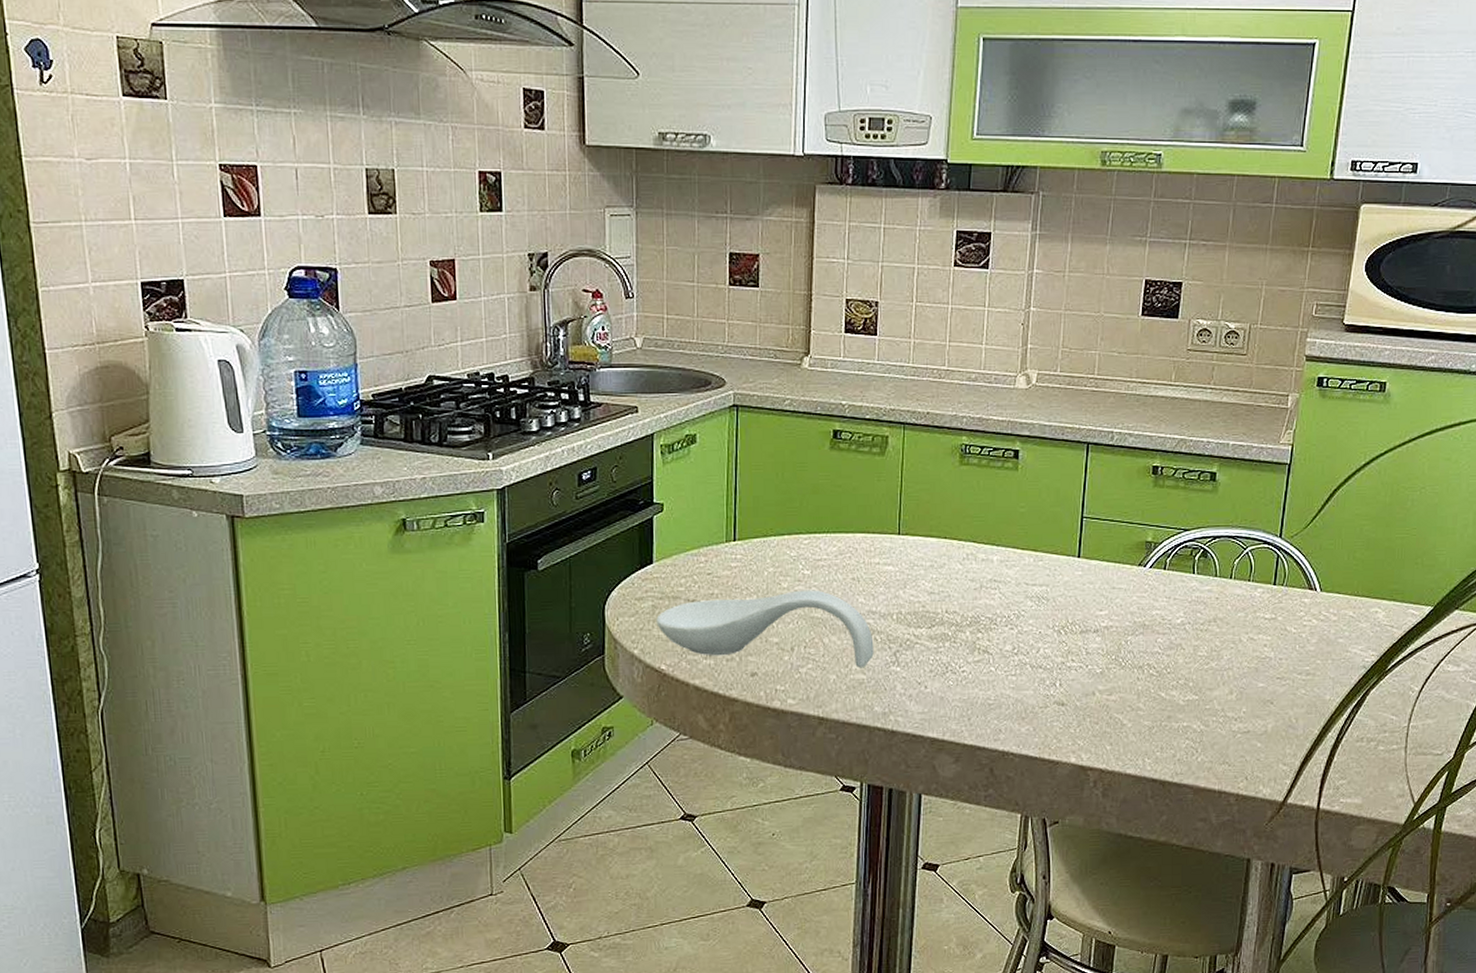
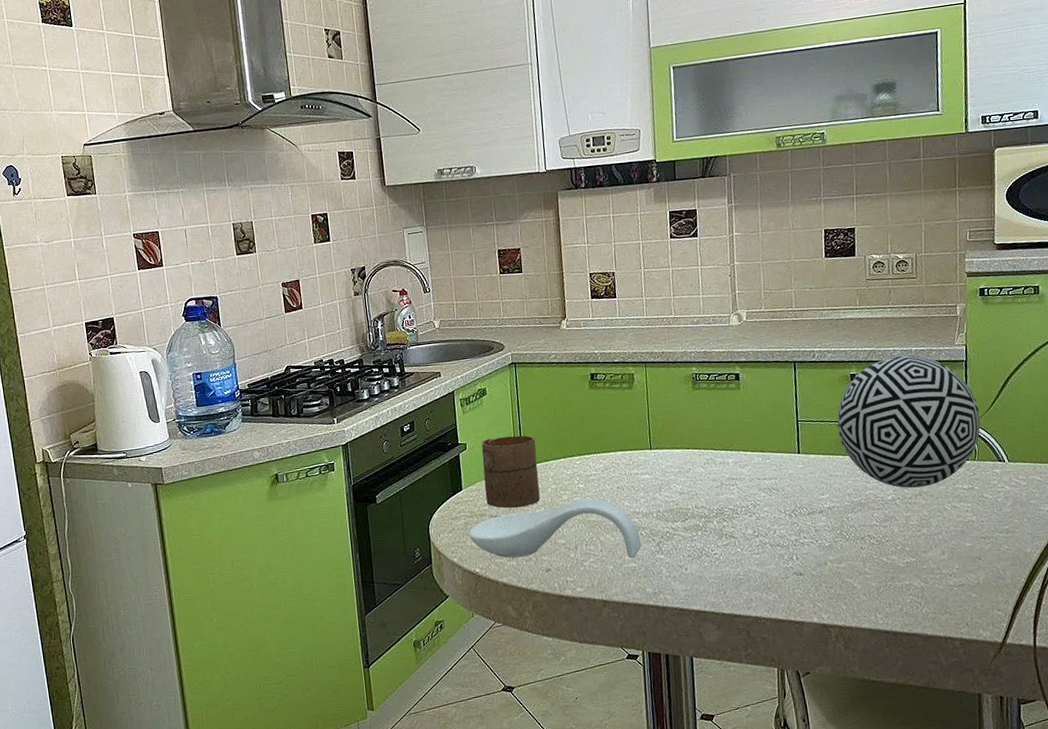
cup: none [682,500,754,592] -> present [481,435,540,509]
decorative ball: none [1129,449,1297,612] -> present [837,355,981,488]

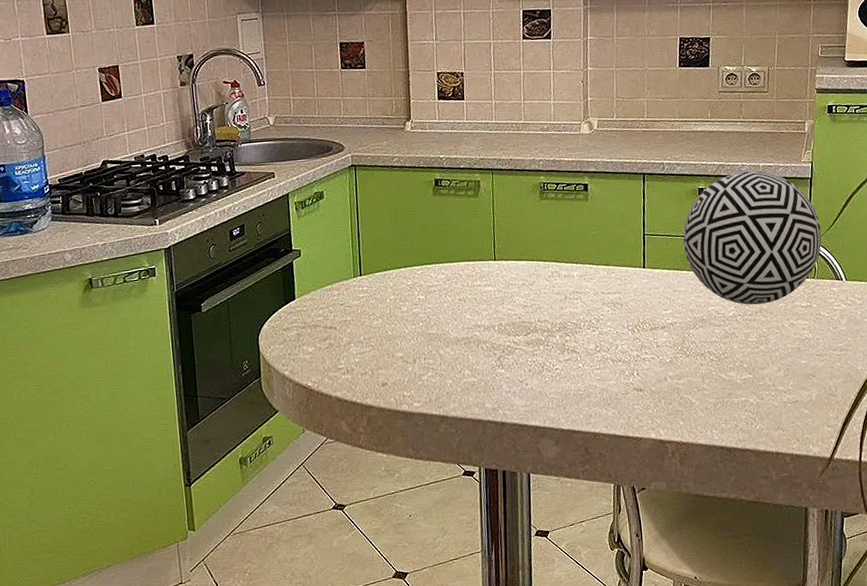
spoon rest: present [469,499,642,559] -> none [301,311,482,373]
cup: present [481,435,540,509] -> none [317,242,378,320]

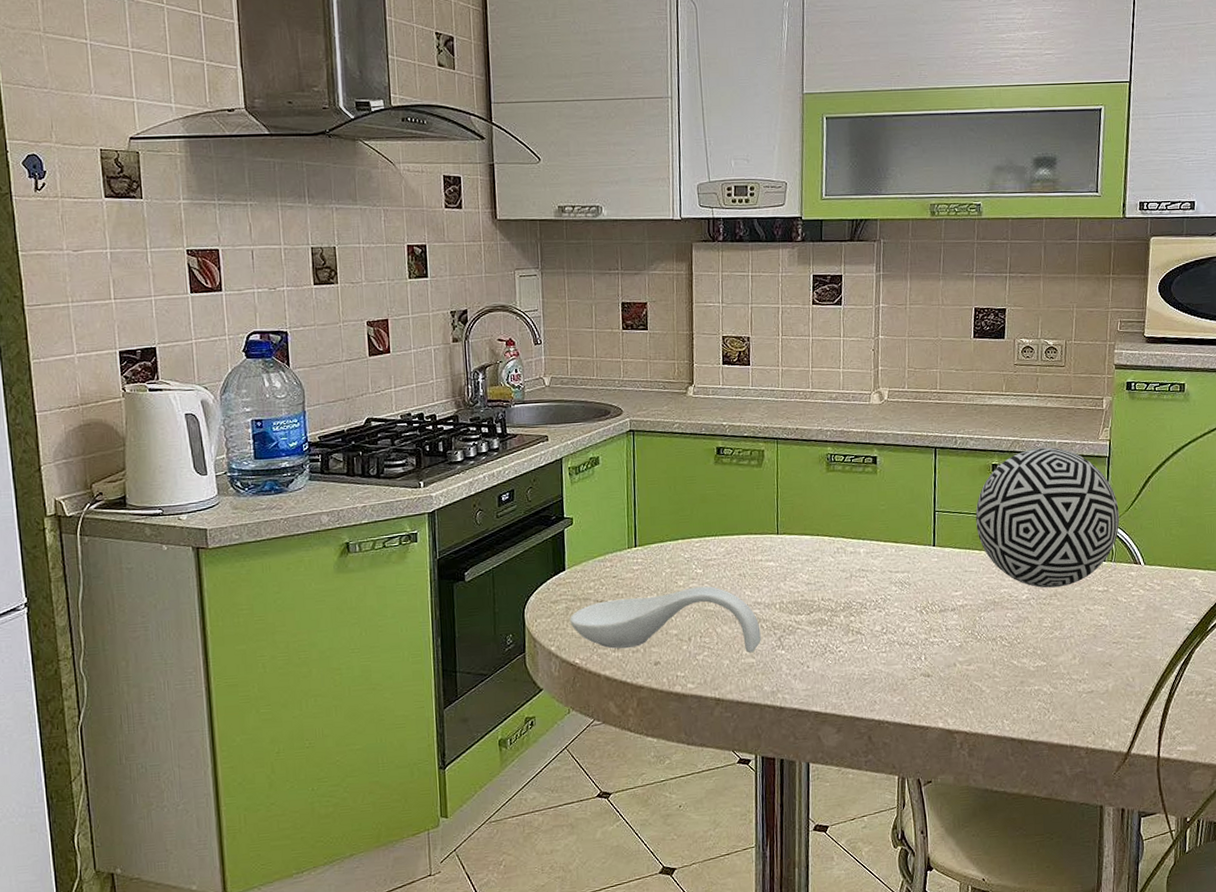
spoon rest: none [301,311,482,373] -> present [570,586,761,653]

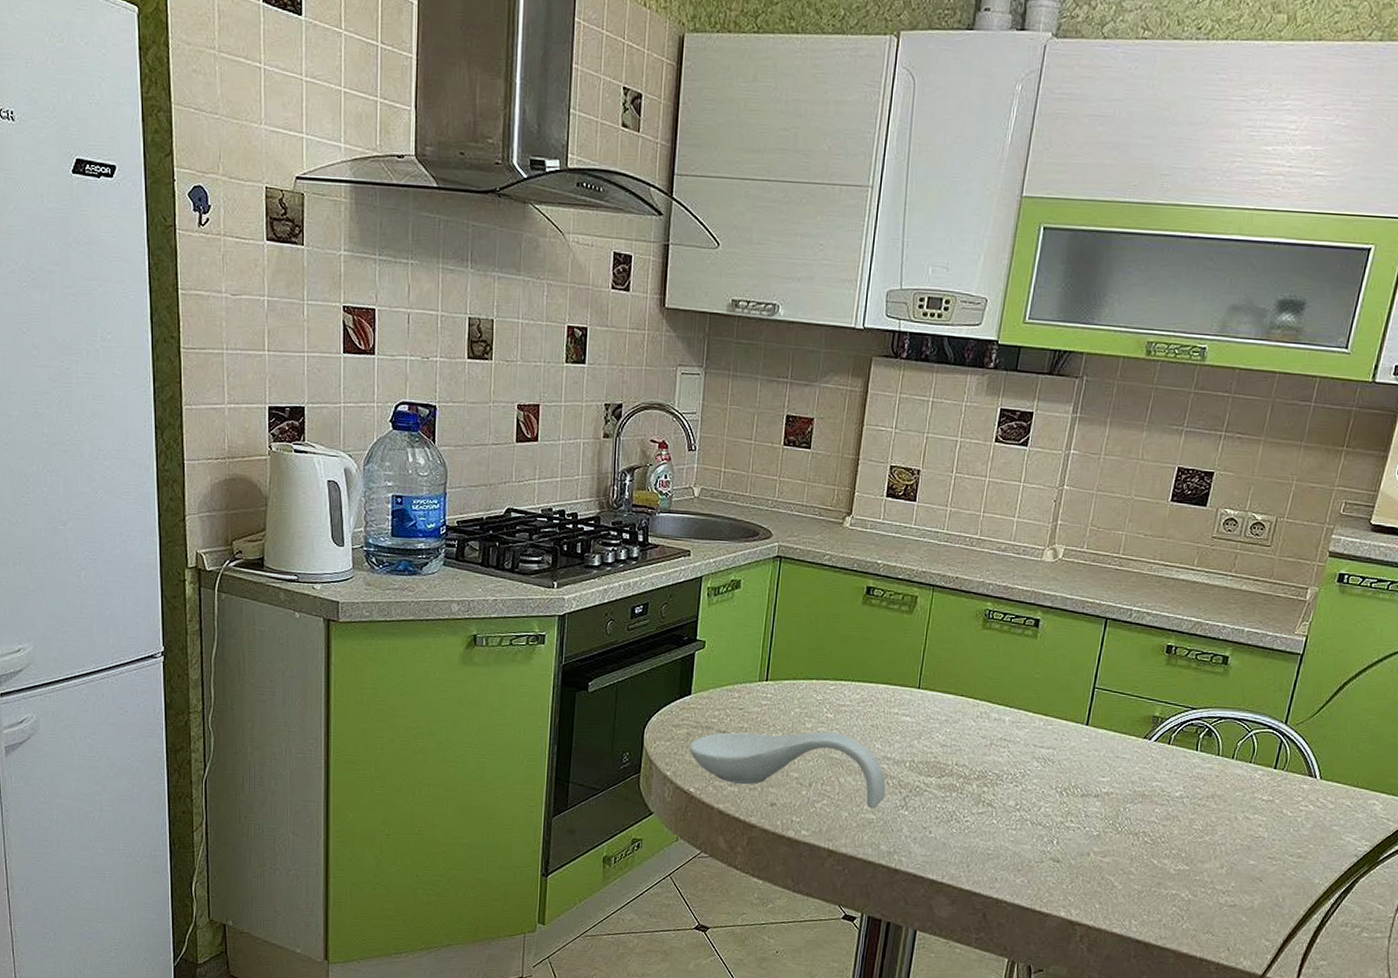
decorative ball: present [975,447,1120,588] -> none [1137,633,1303,790]

